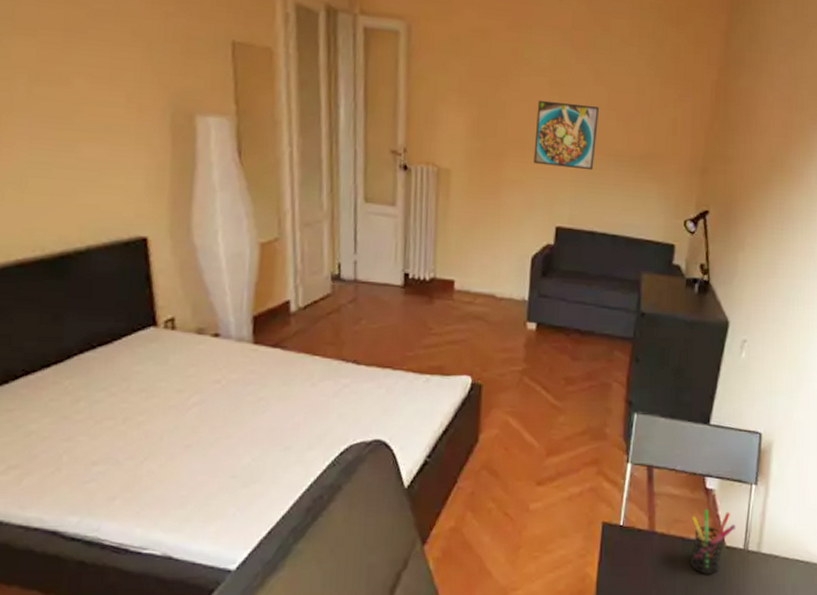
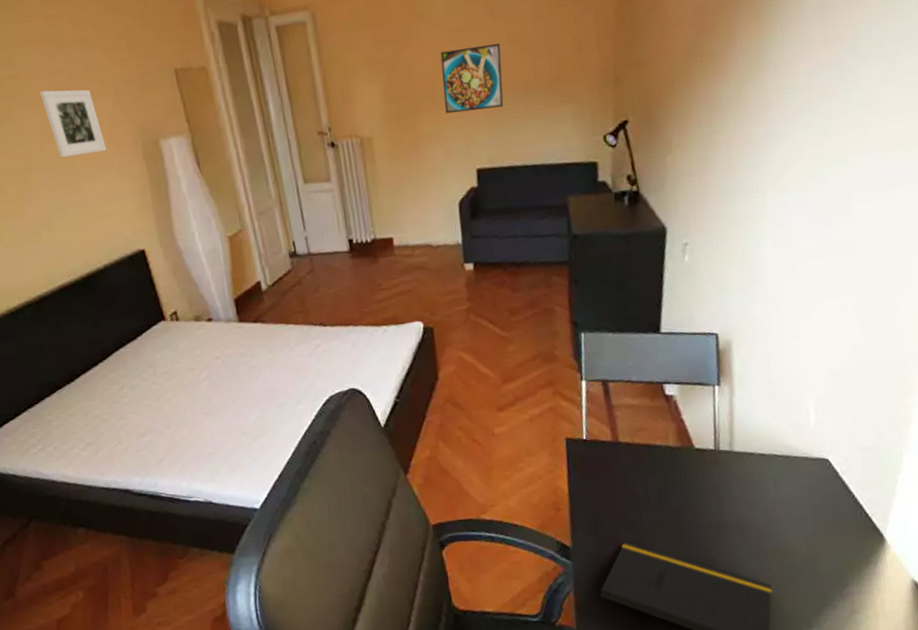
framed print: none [44,21,123,112] -> present [39,89,106,158]
pen holder: present [690,509,735,574] -> none [654,415,703,477]

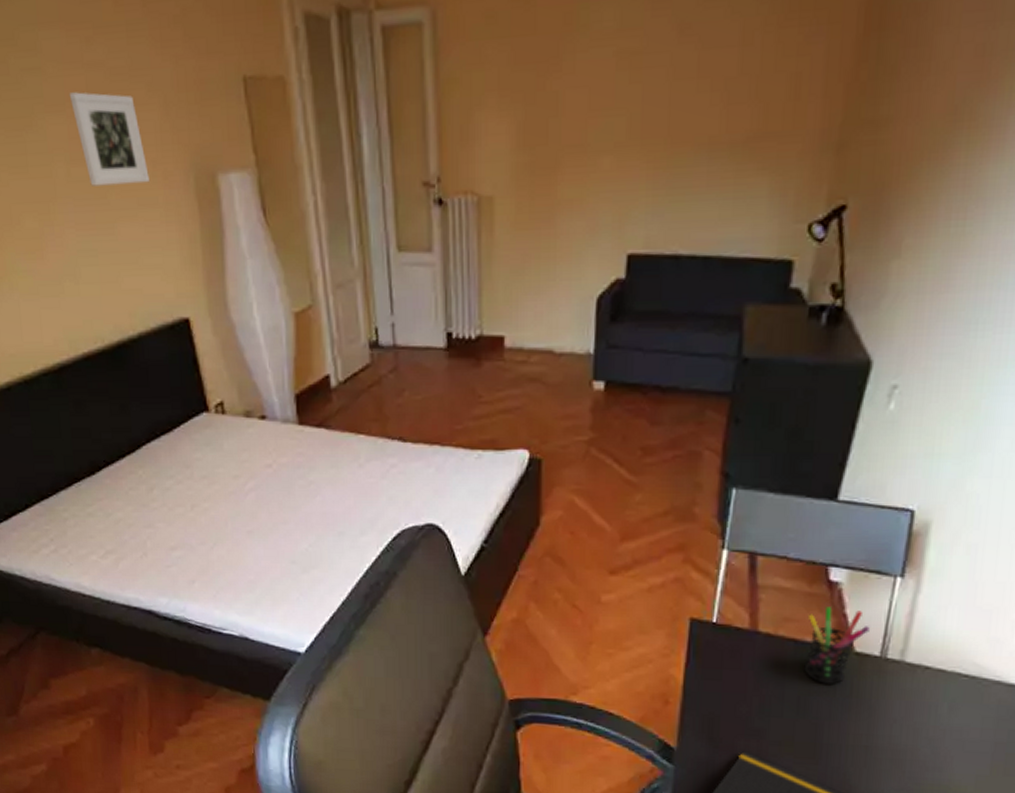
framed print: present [440,43,504,114] -> none [597,77,685,173]
pen holder: none [654,415,703,477] -> present [804,607,870,684]

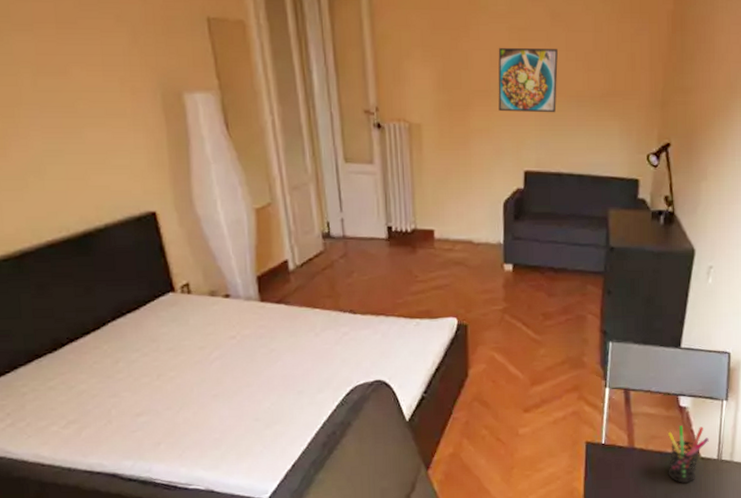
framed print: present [69,92,149,186] -> none [37,16,117,96]
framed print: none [597,77,685,173] -> present [498,47,558,113]

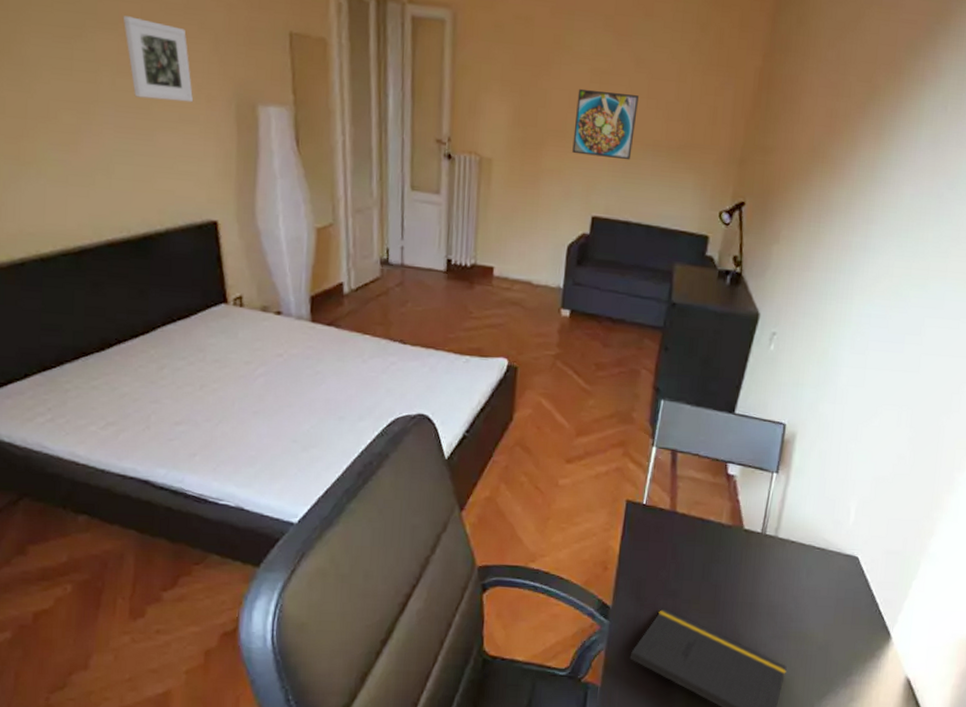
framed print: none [37,16,117,96] -> present [123,15,193,103]
pen holder: present [667,425,709,483] -> none [708,494,755,554]

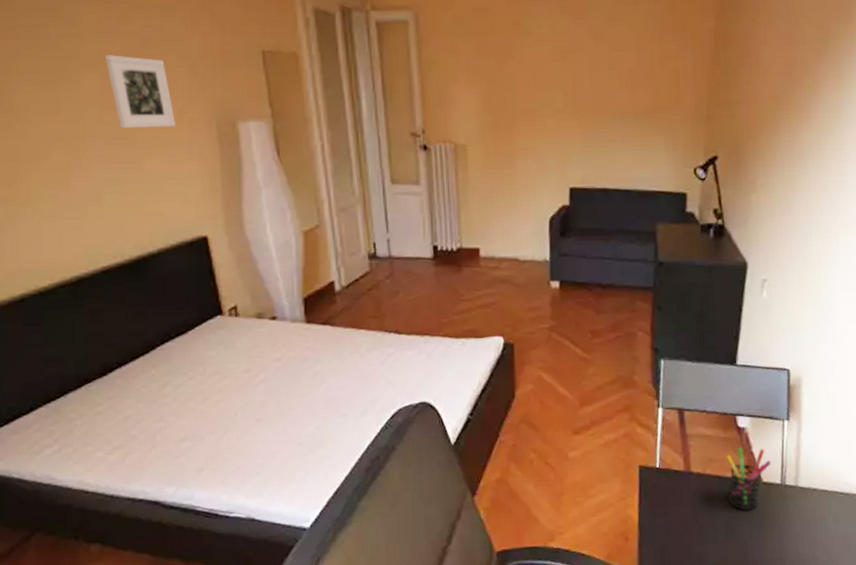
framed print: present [572,88,639,160] -> none [542,68,602,130]
pen holder: none [708,494,755,554] -> present [726,447,771,510]

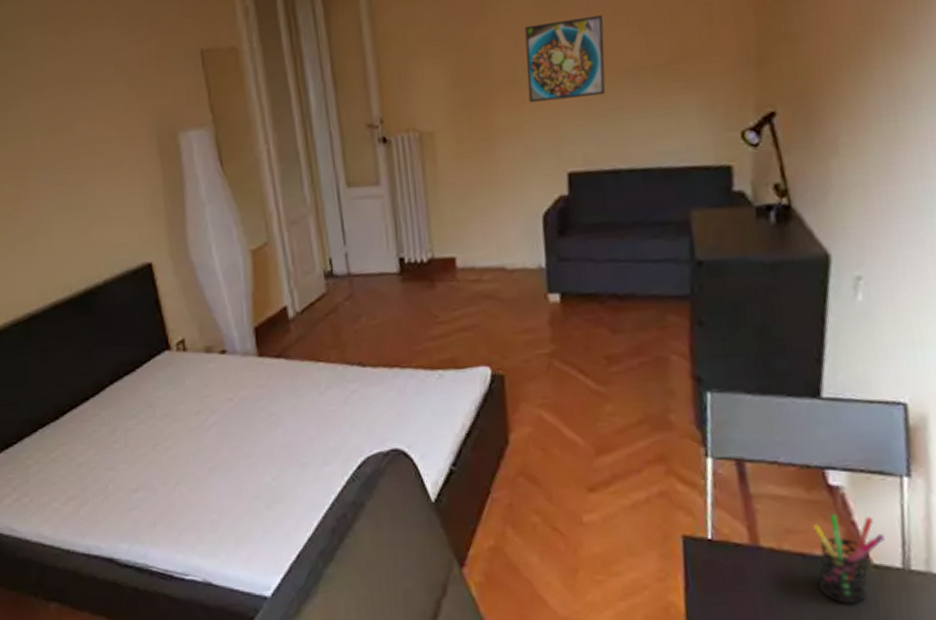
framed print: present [104,55,175,129] -> none [47,74,116,153]
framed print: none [542,68,602,130] -> present [524,15,606,103]

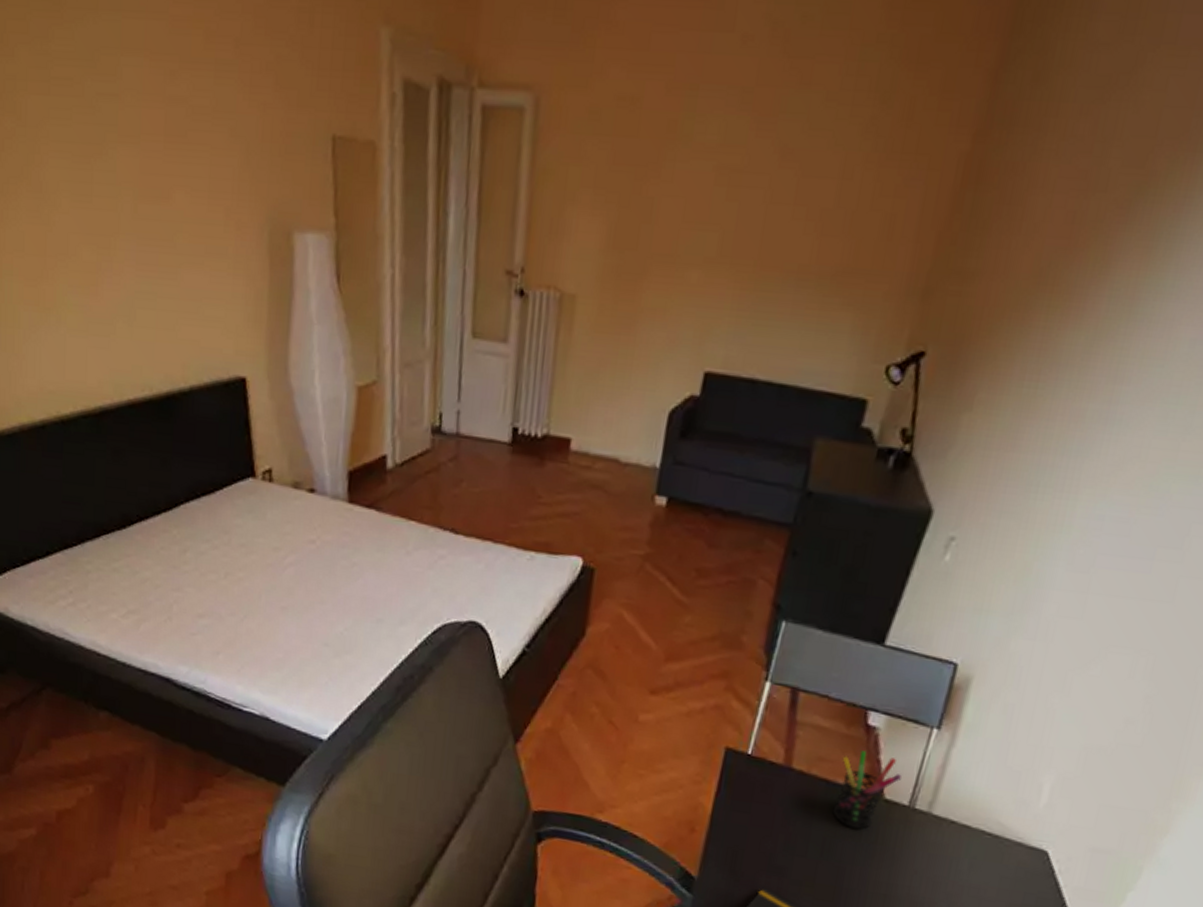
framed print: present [524,15,606,103] -> none [683,194,782,294]

